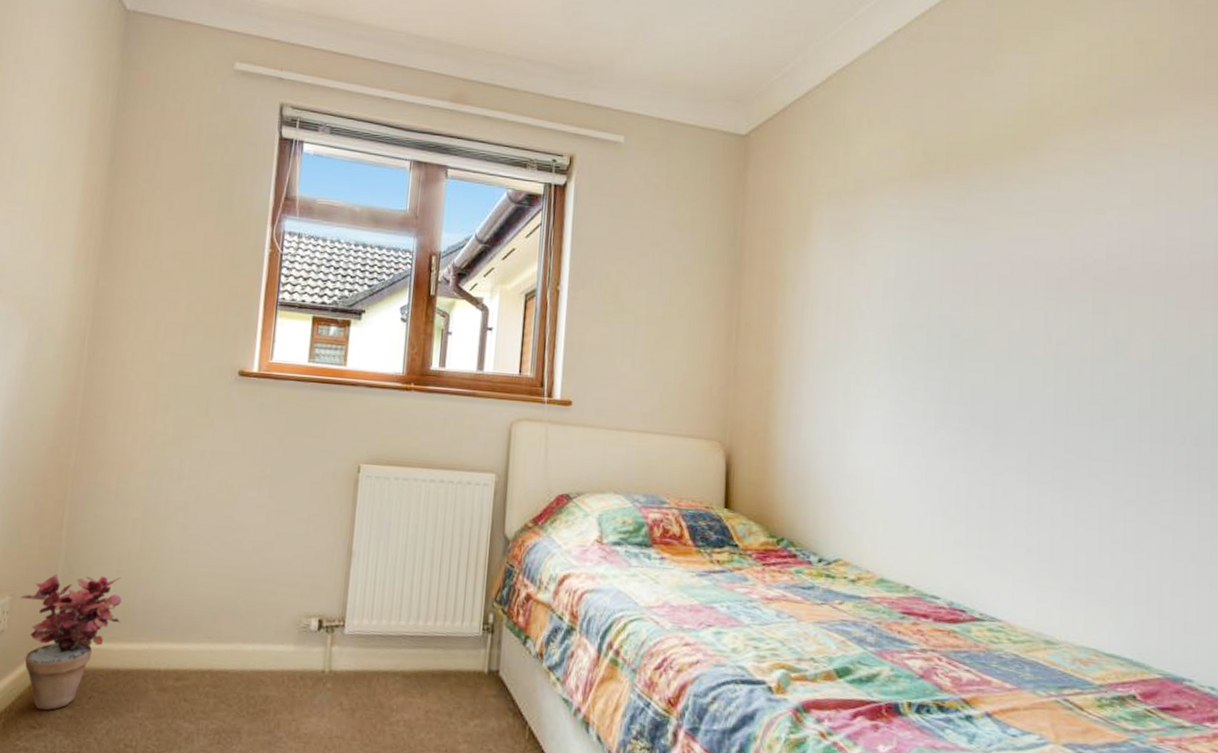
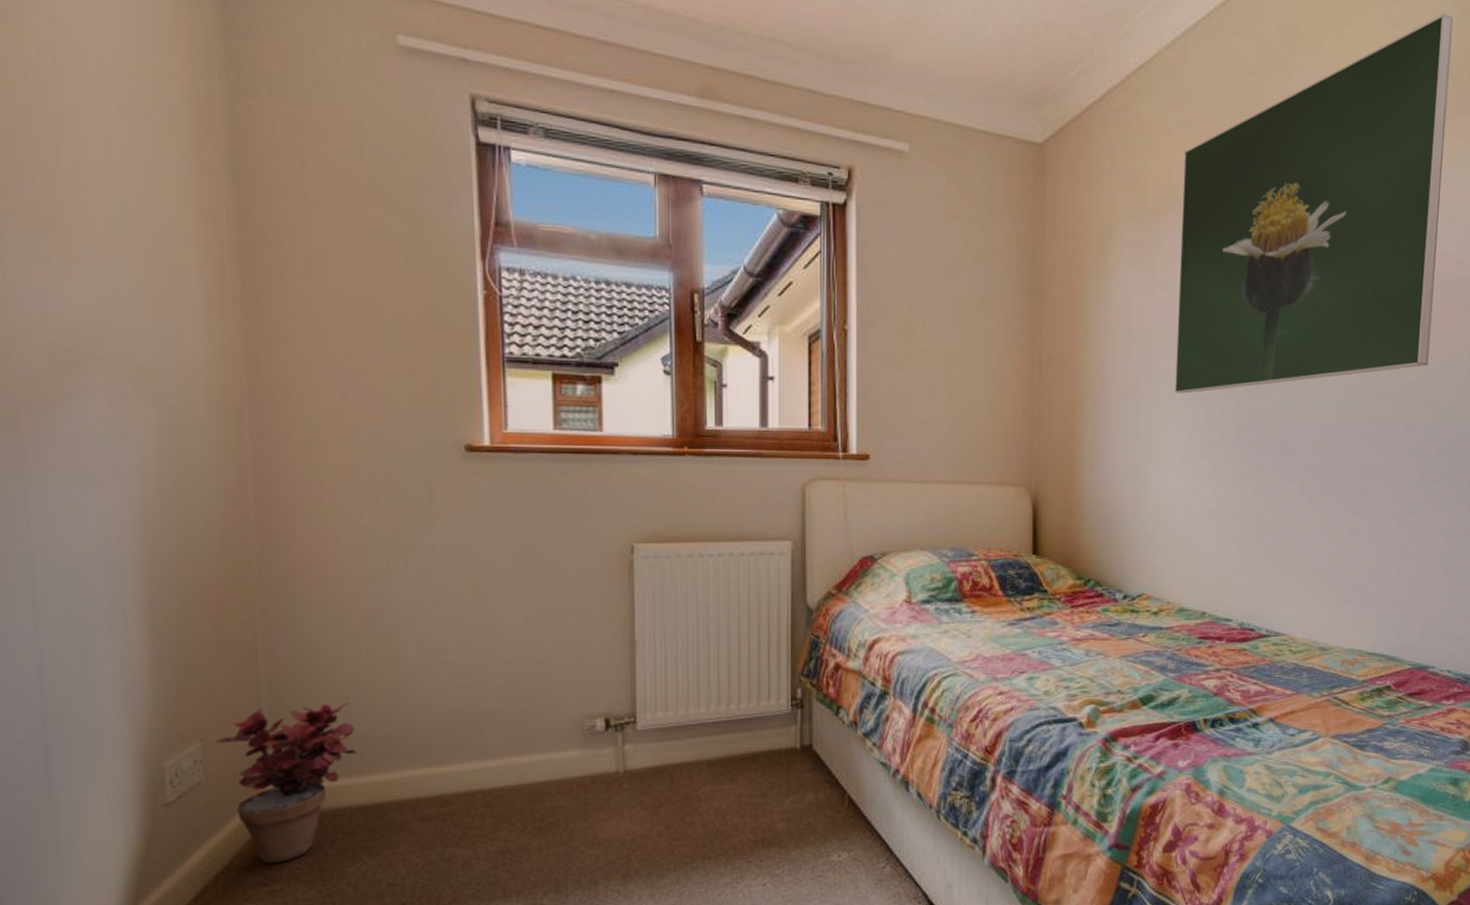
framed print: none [875,14,1171,363] -> present [1175,13,1453,394]

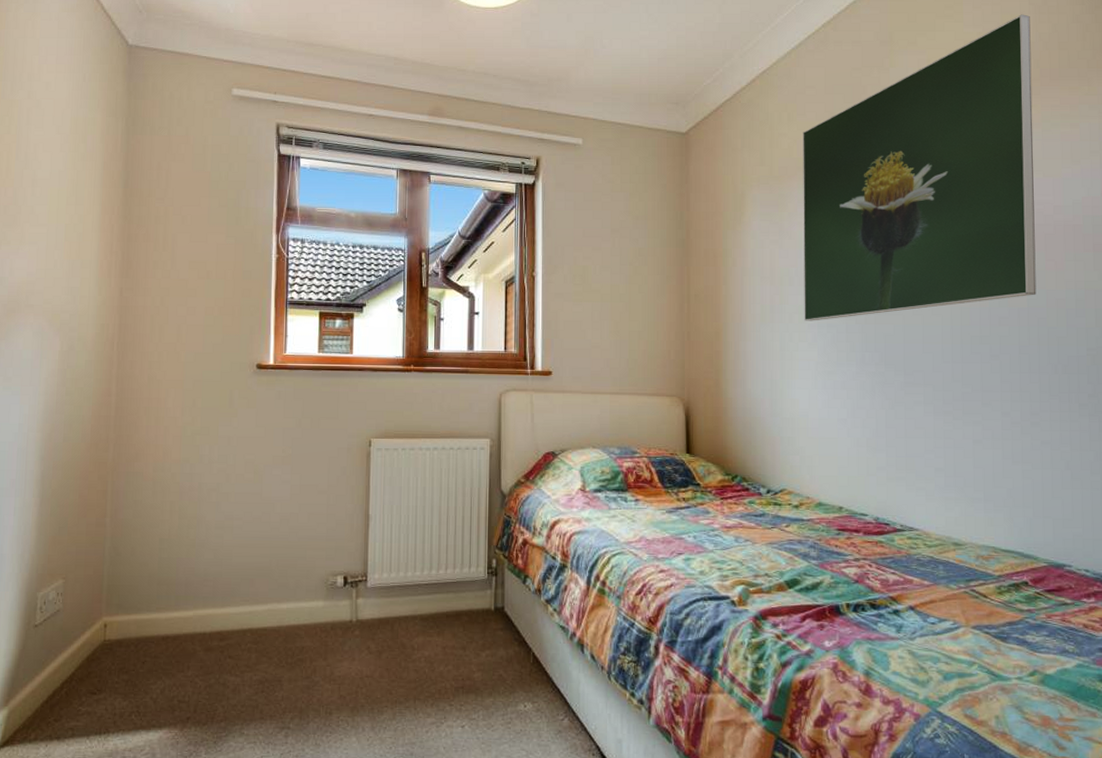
potted plant: present [215,703,359,864] -> none [72,554,167,678]

